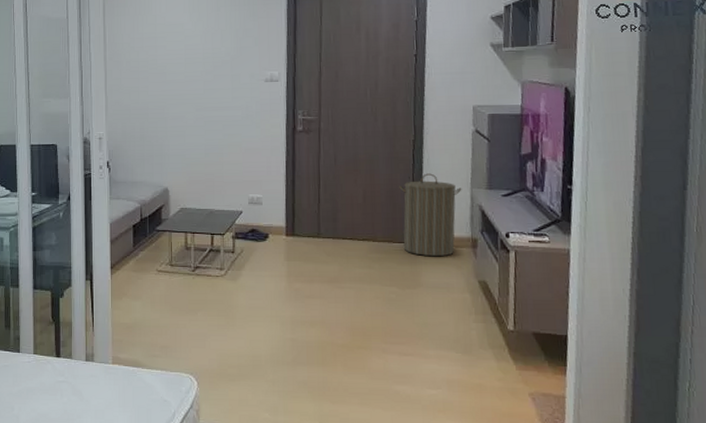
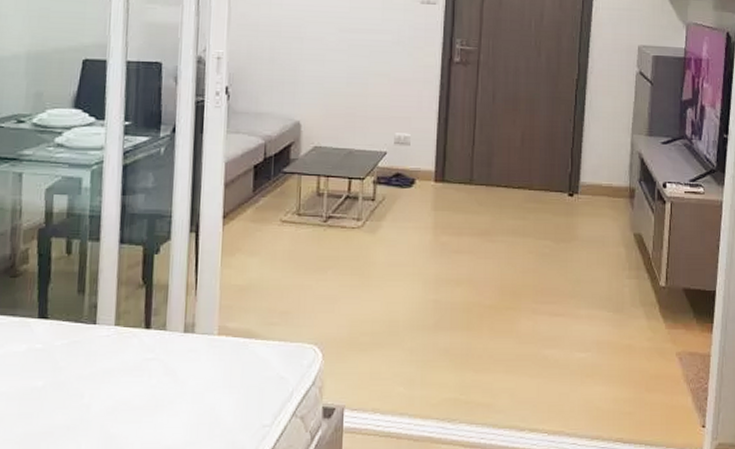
laundry hamper: present [399,173,462,257] -> none [559,116,623,208]

